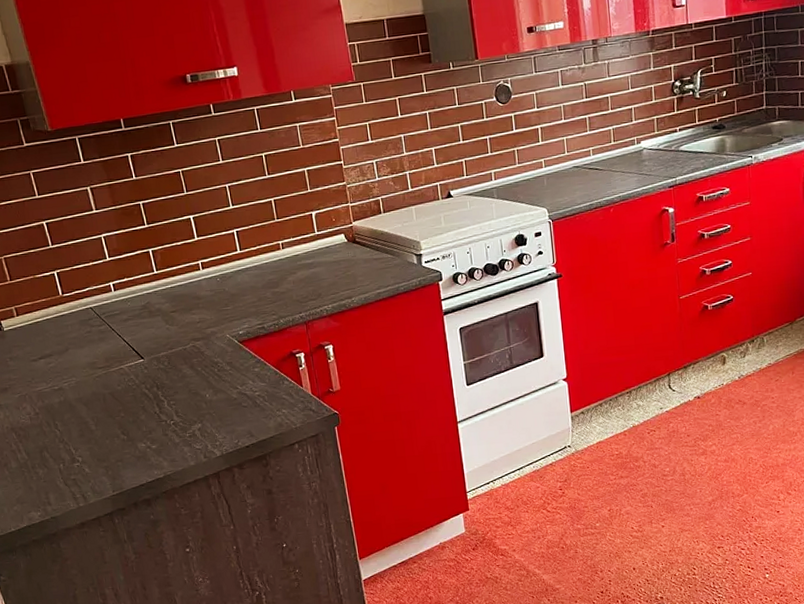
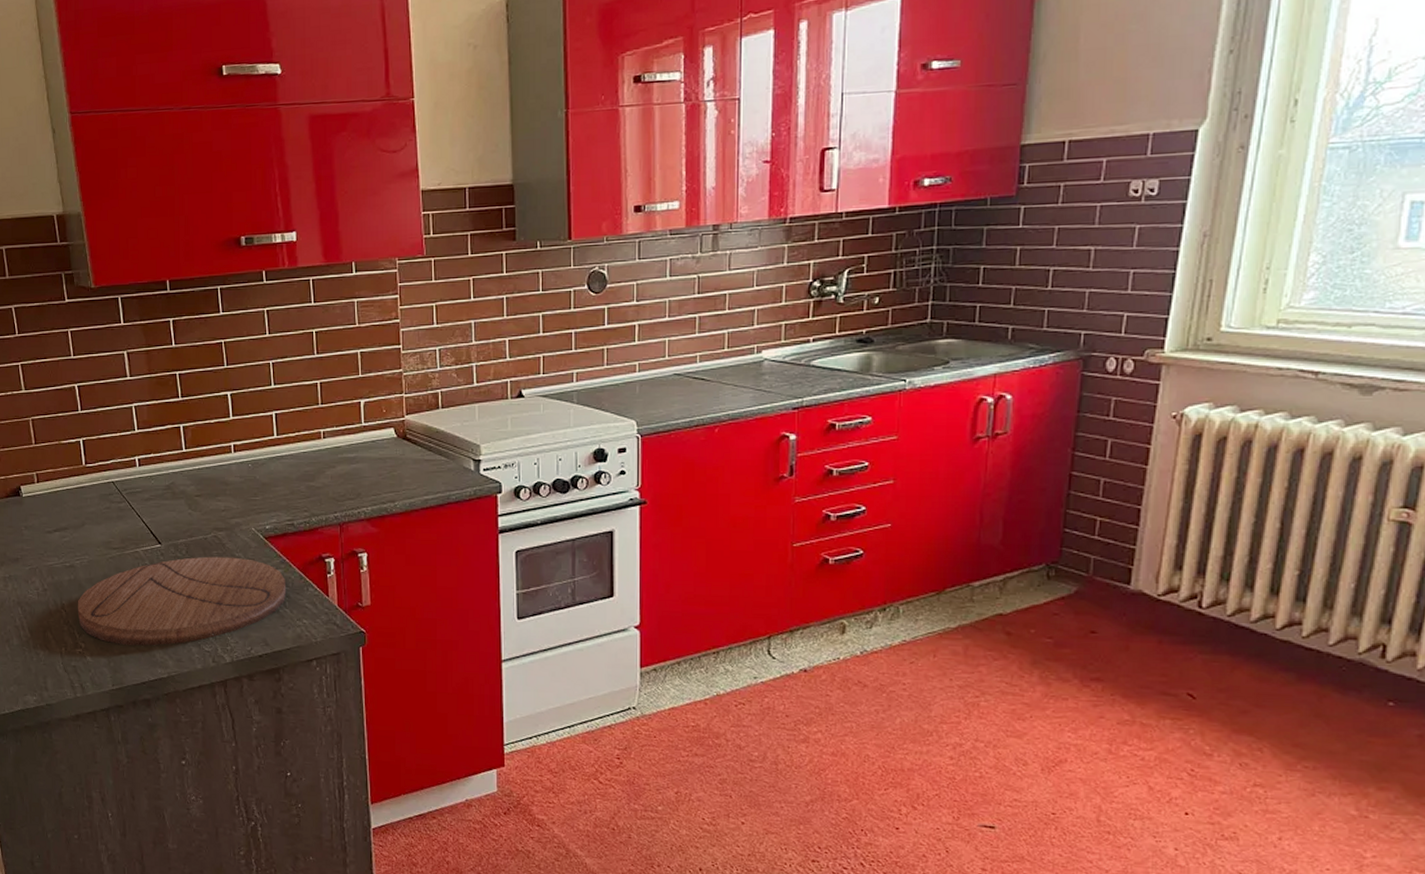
cutting board: none [69,362,265,455] -> present [77,556,287,646]

